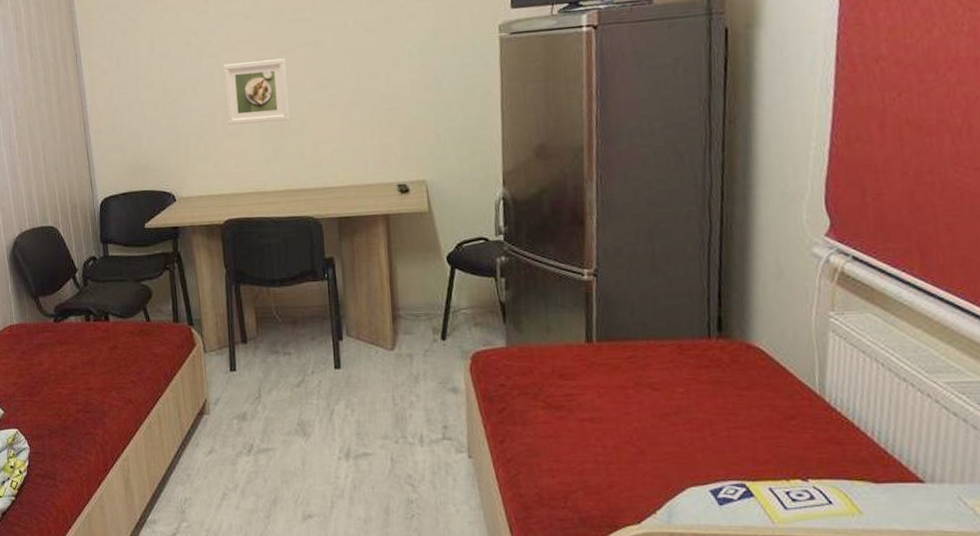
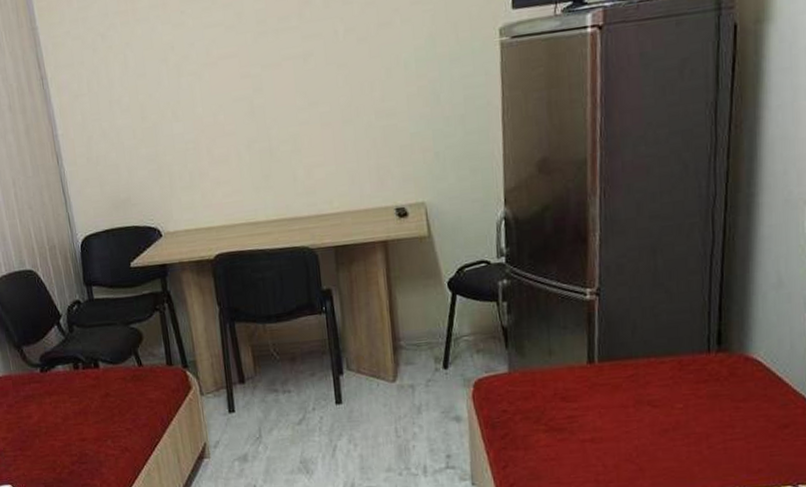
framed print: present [224,58,289,125] -> none [205,73,279,151]

